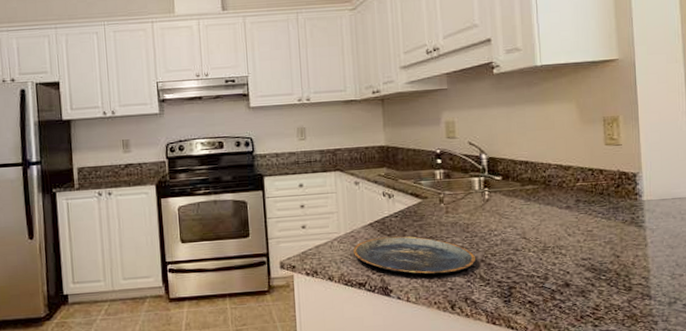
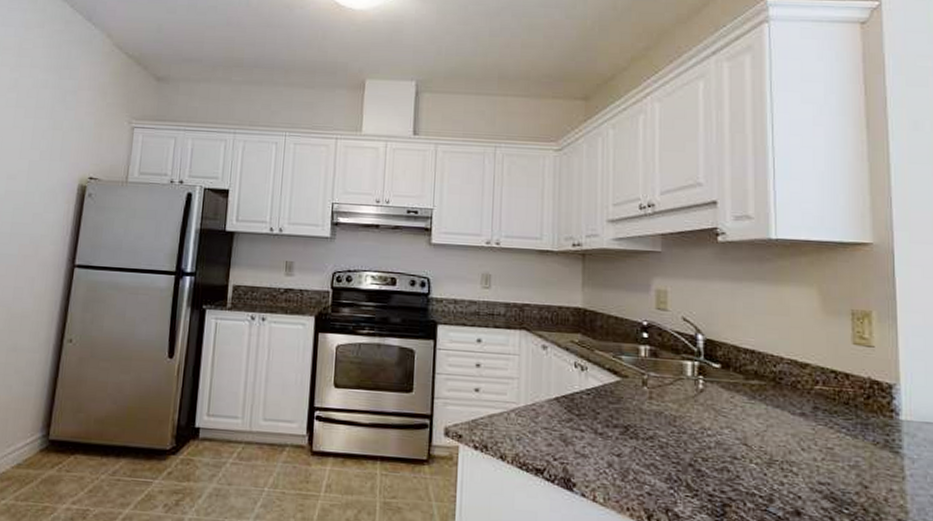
plate: present [352,236,475,275] -> none [532,416,682,474]

